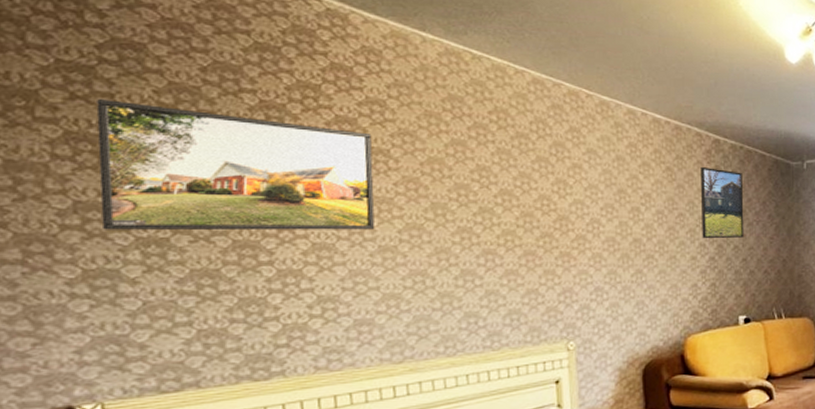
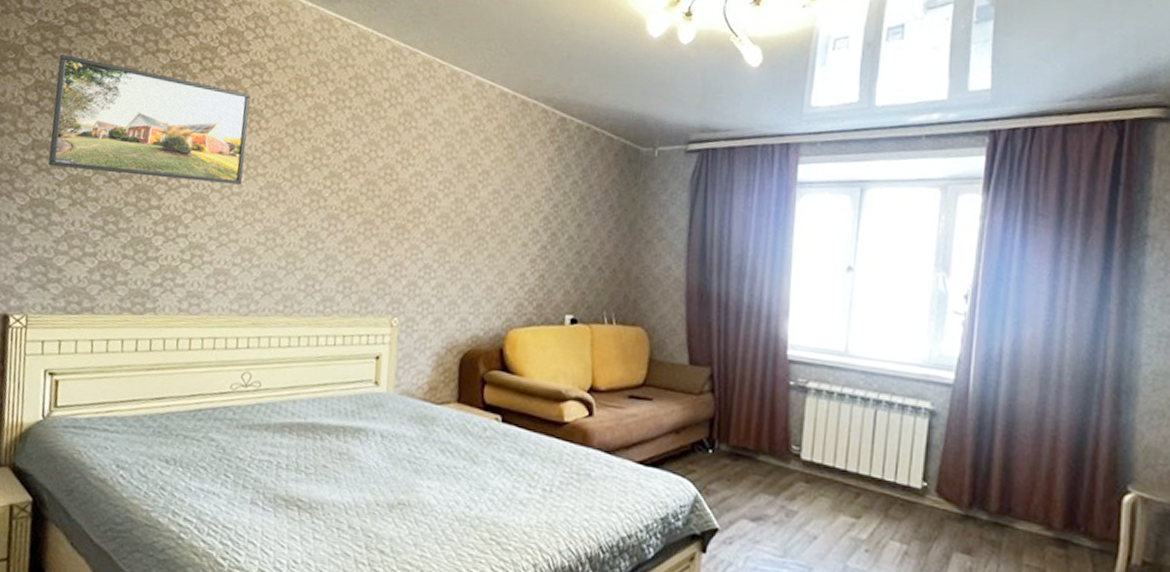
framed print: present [700,166,744,239] -> none [536,146,586,228]

